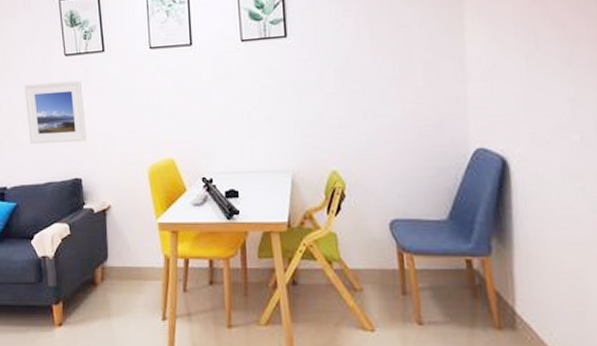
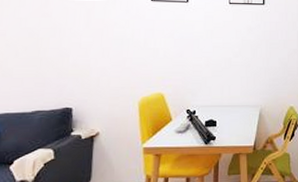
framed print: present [24,80,87,144] -> none [20,20,83,75]

